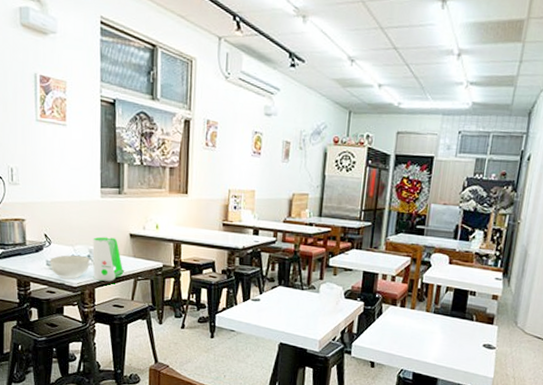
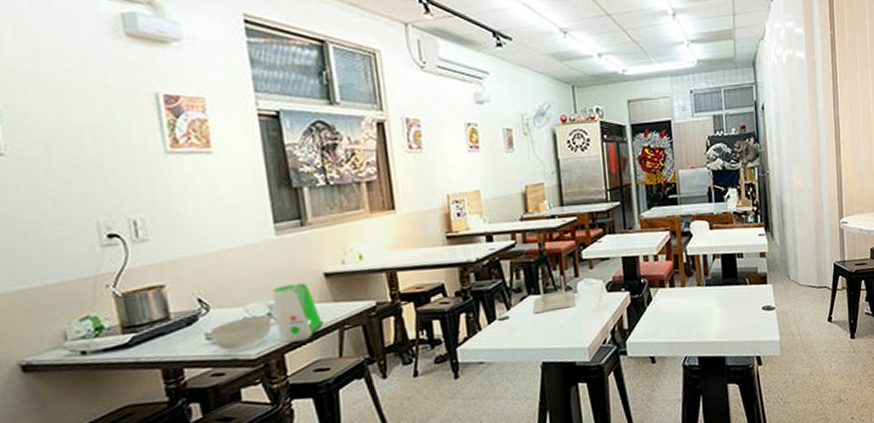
napkin holder: none [280,274,316,304] -> present [533,275,575,314]

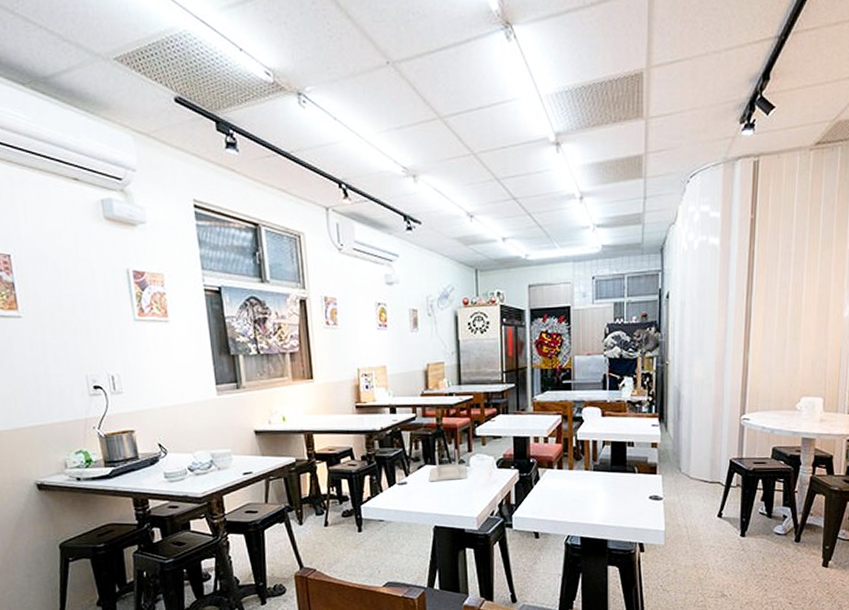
bowl: present [210,315,272,353] -> none [167,461,214,491]
soap dispenser: present [272,283,324,343] -> none [214,437,253,487]

